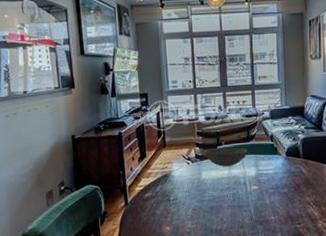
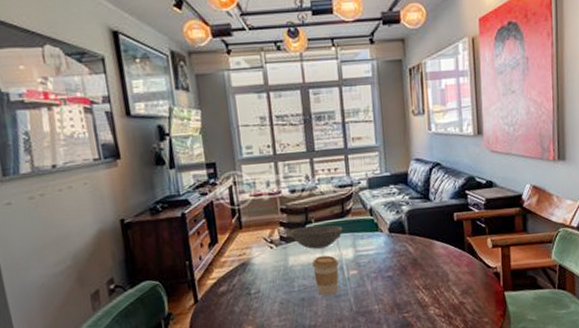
coffee cup: none [221,172,243,206] -> present [312,255,340,296]

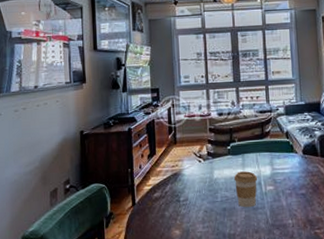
bowl: present [290,225,343,249] -> none [217,144,262,165]

